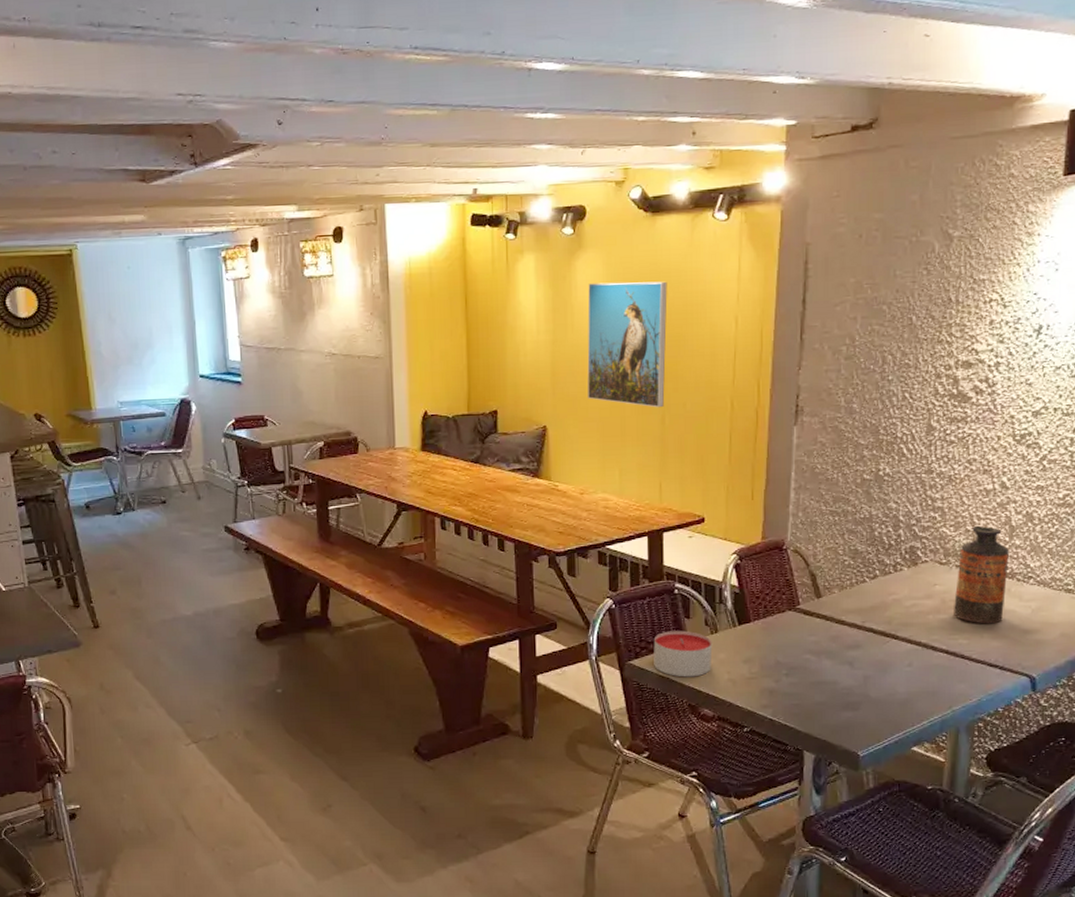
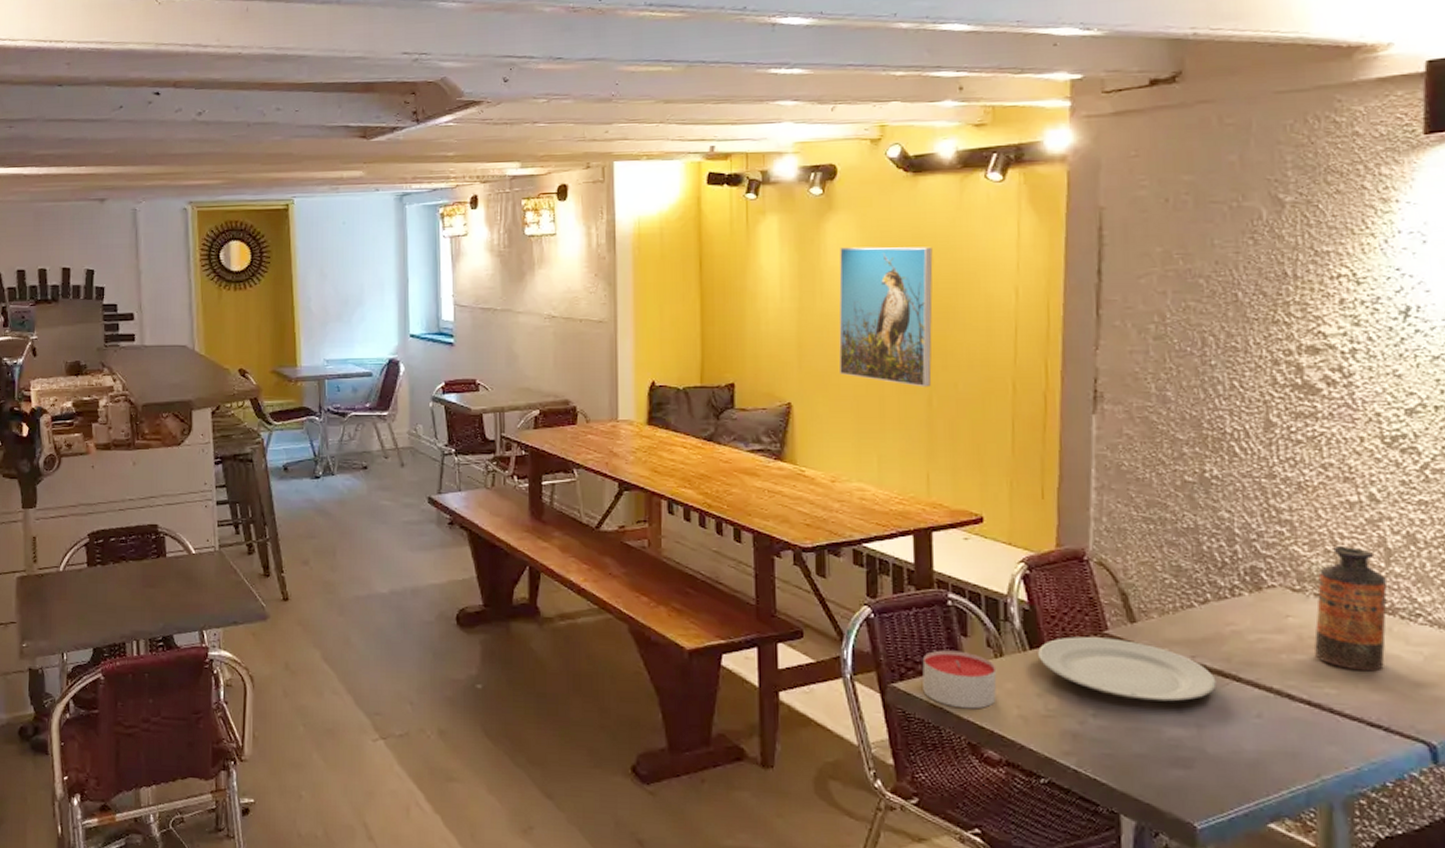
plate: none [745,611,880,660] -> present [1038,636,1217,702]

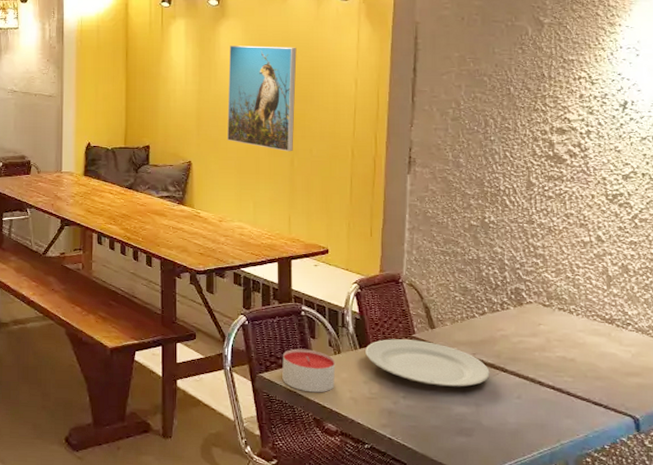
bottle: present [1315,547,1388,672] -> none [558,274,608,365]

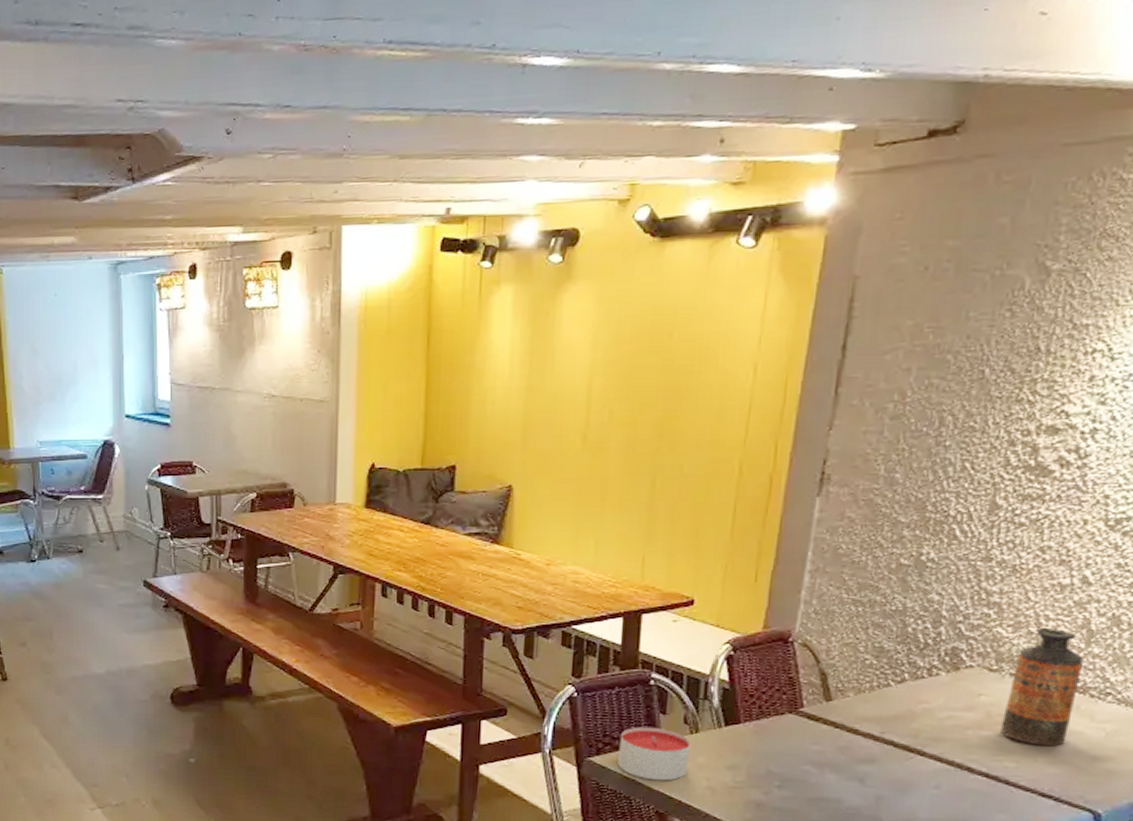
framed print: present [227,45,297,152] -> none [564,320,673,469]
plate: present [365,339,490,387] -> none [732,714,901,774]
bottle: none [558,274,608,365] -> present [1001,628,1085,747]

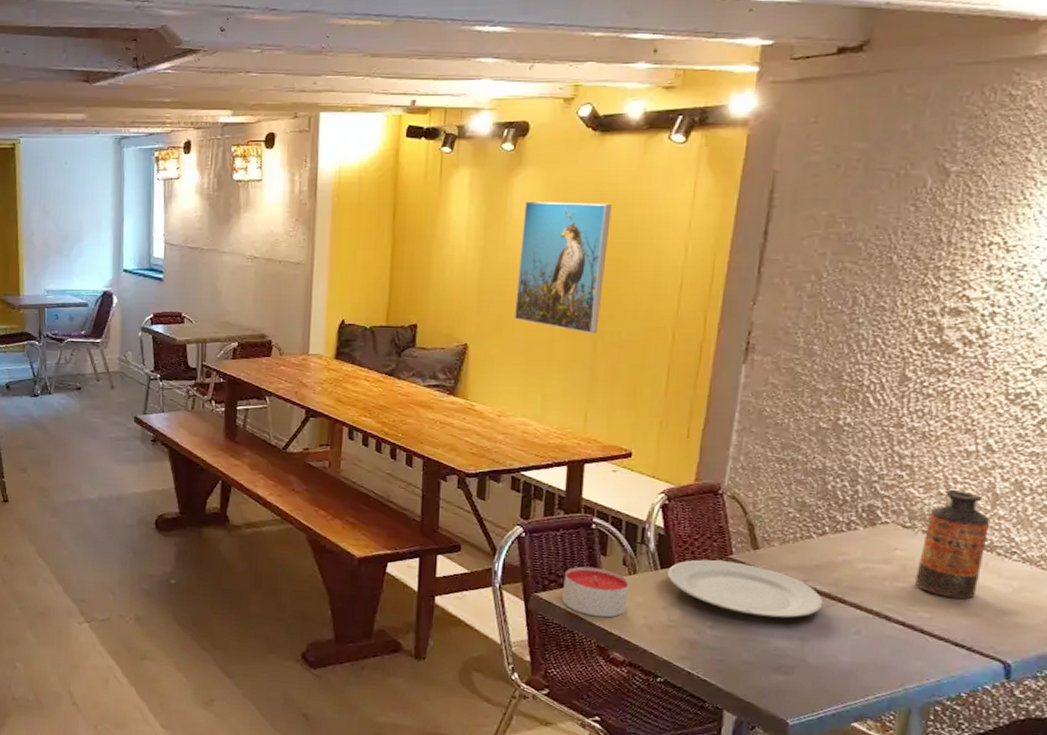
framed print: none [564,320,673,469] -> present [515,201,612,334]
plate: none [732,714,901,774] -> present [668,559,824,618]

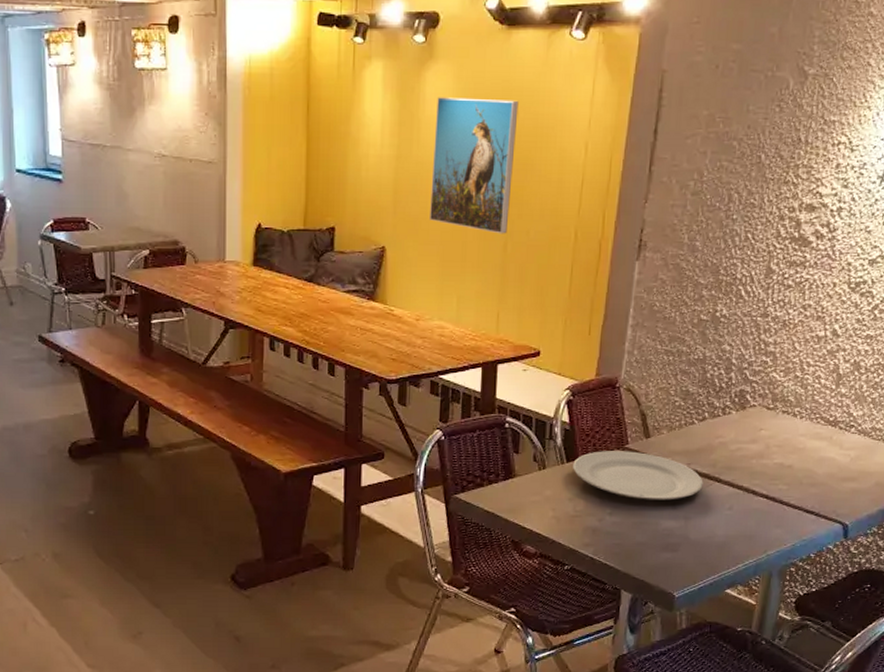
candle: present [562,566,630,618] -> none [480,465,540,513]
bottle: present [915,490,991,600] -> none [776,373,835,471]

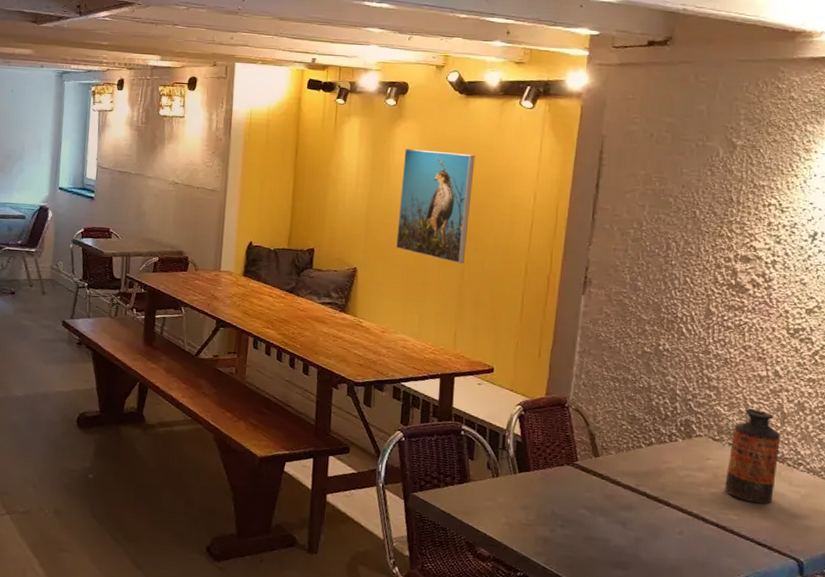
plate: present [573,451,704,500] -> none [525,465,653,519]
bottle: none [776,373,835,471] -> present [725,409,781,504]

